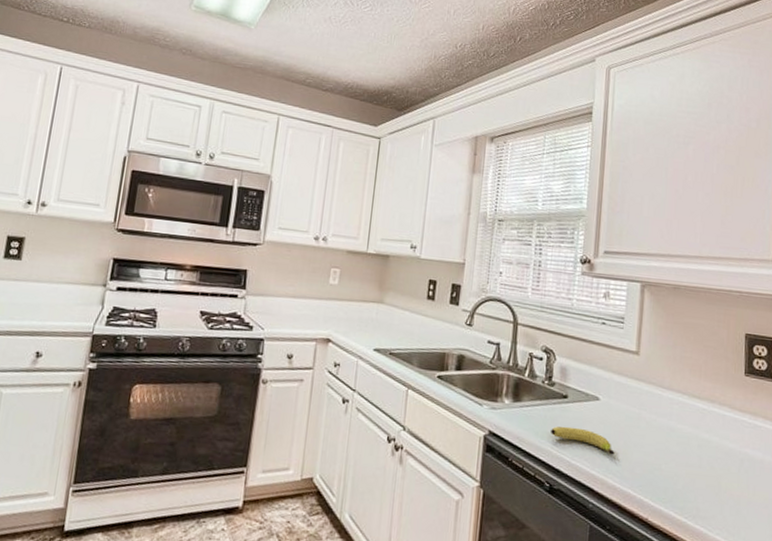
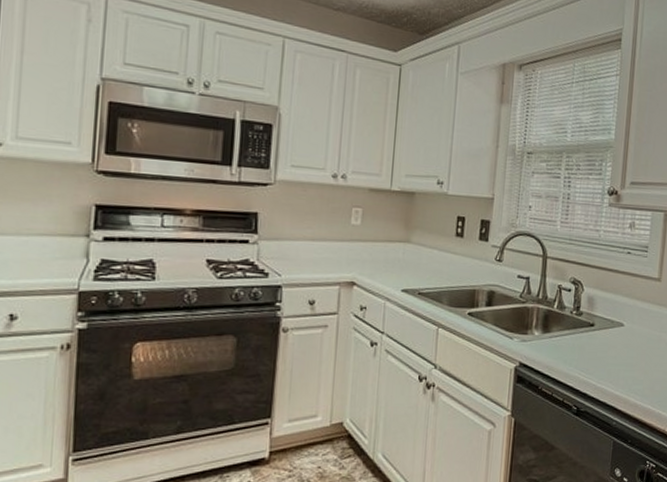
fruit: present [551,426,615,455] -> none [578,353,637,376]

